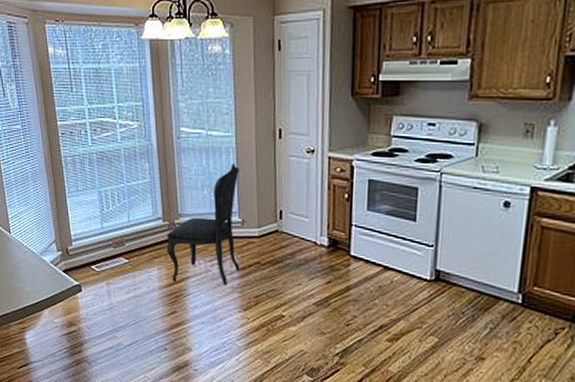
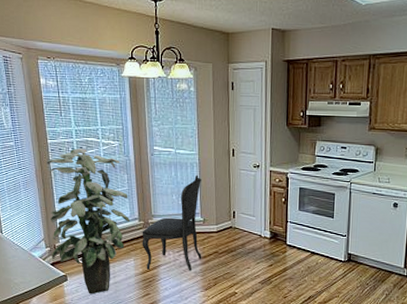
indoor plant: none [56,131,153,309] -> present [46,148,130,295]

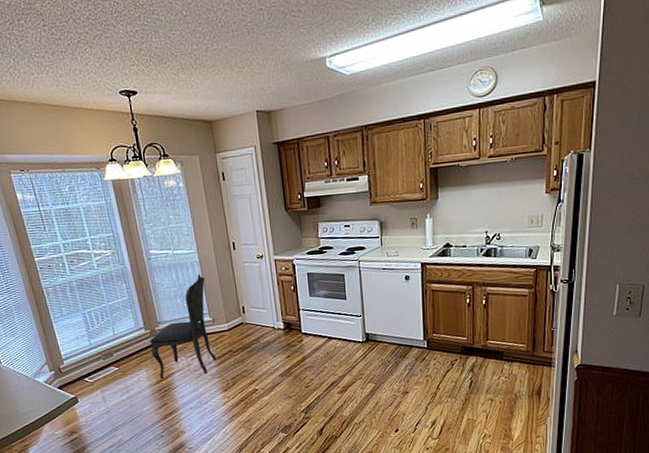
indoor plant: present [46,148,130,295] -> none [37,262,136,413]

